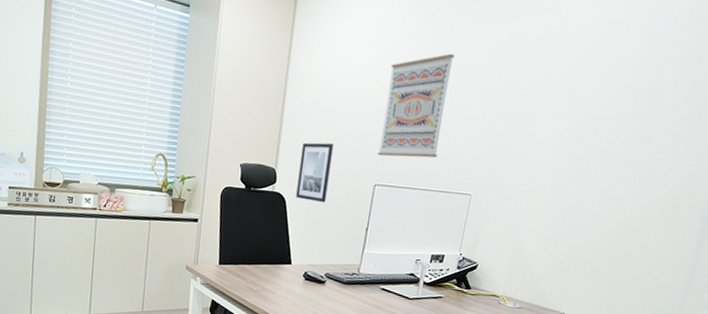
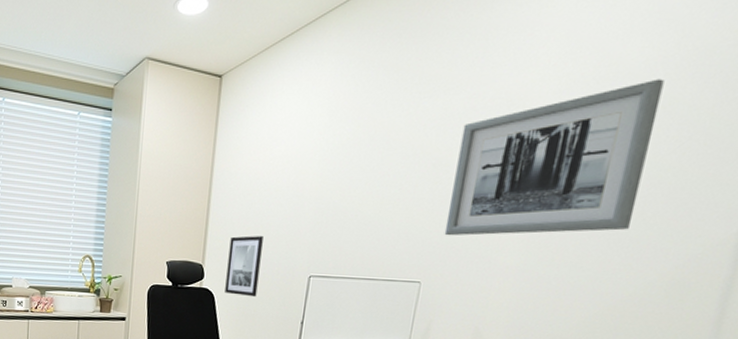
wall art: present [378,53,454,158] -> none [312,132,397,246]
wall art: none [492,26,667,156] -> present [444,79,665,236]

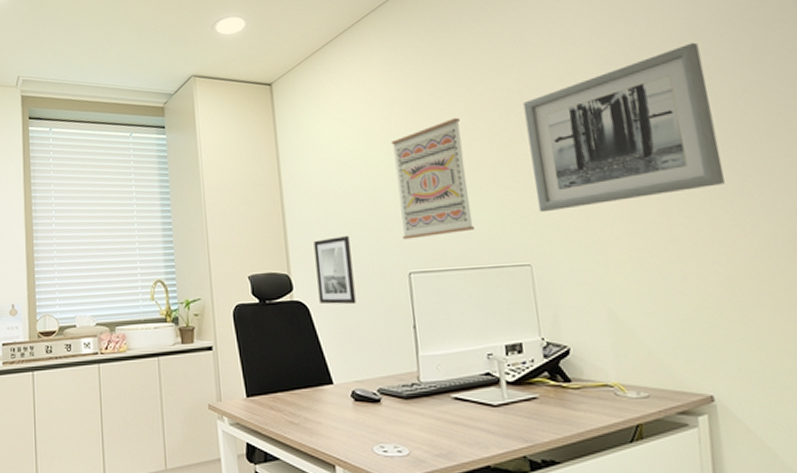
wall art: none [312,132,397,246] -> present [391,117,474,240]

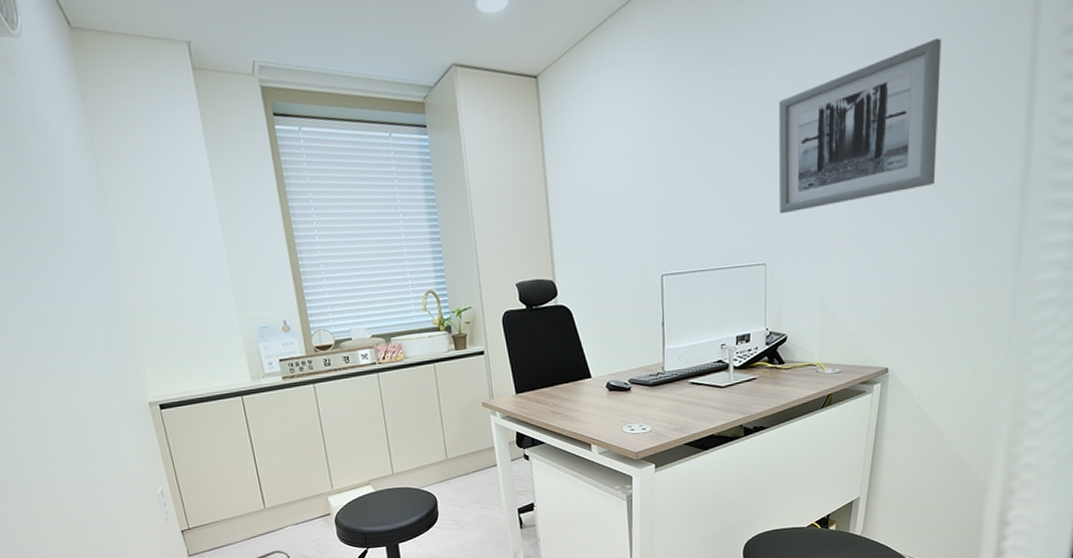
wall art: present [313,236,356,305] -> none [577,241,614,307]
wall art: present [391,117,474,240] -> none [653,117,721,244]

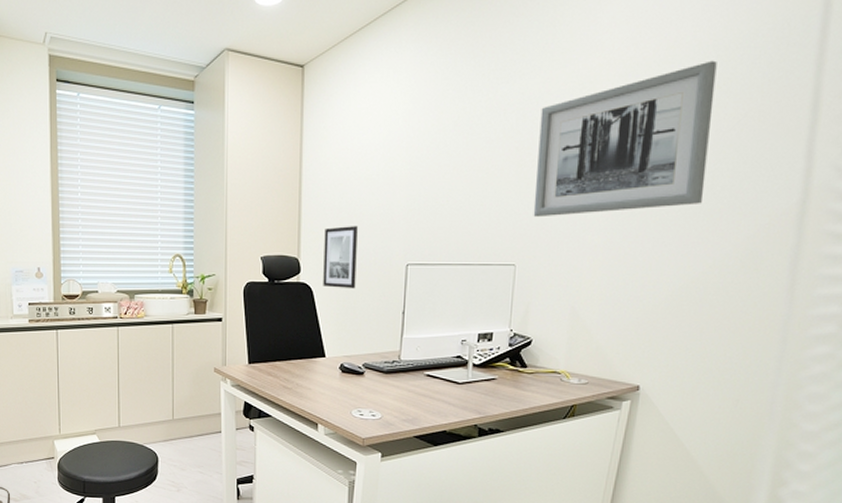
wall art: none [577,241,614,307] -> present [323,226,358,289]

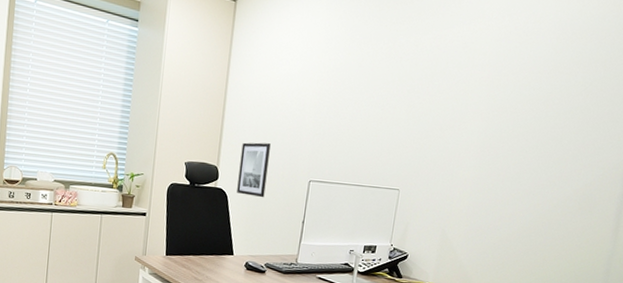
wall art: present [533,60,717,218] -> none [417,36,572,154]

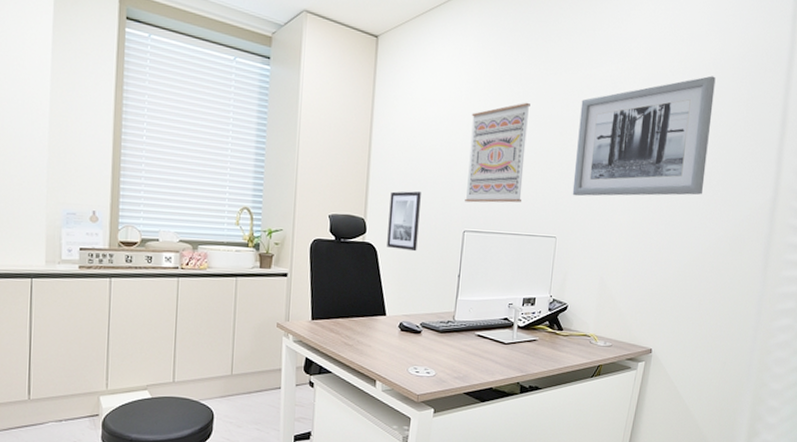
wall art: none [312,61,380,156] -> present [465,102,530,203]
wall art: none [417,36,572,154] -> present [572,75,716,197]

